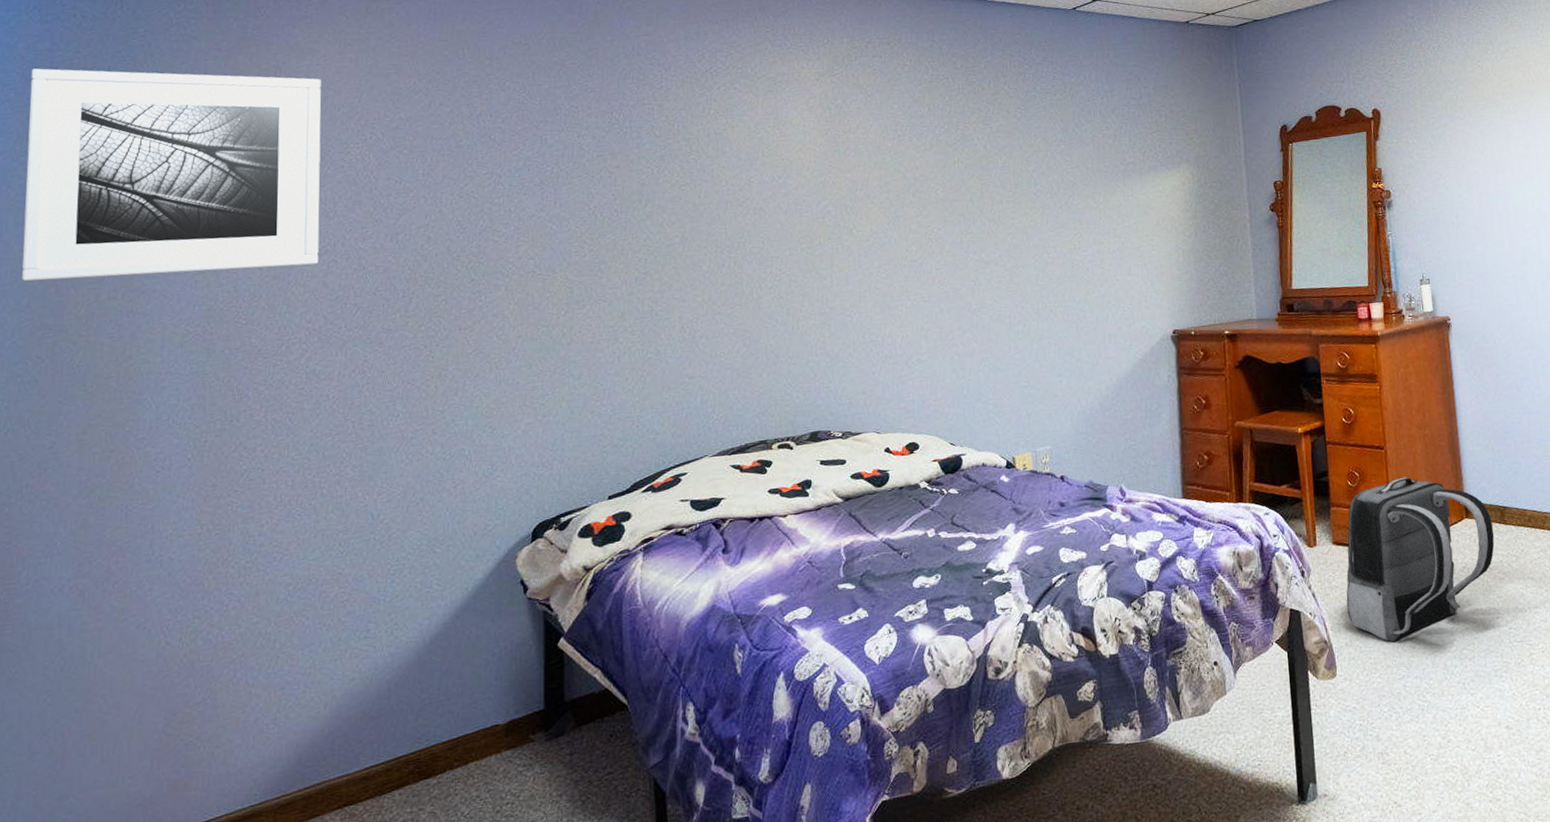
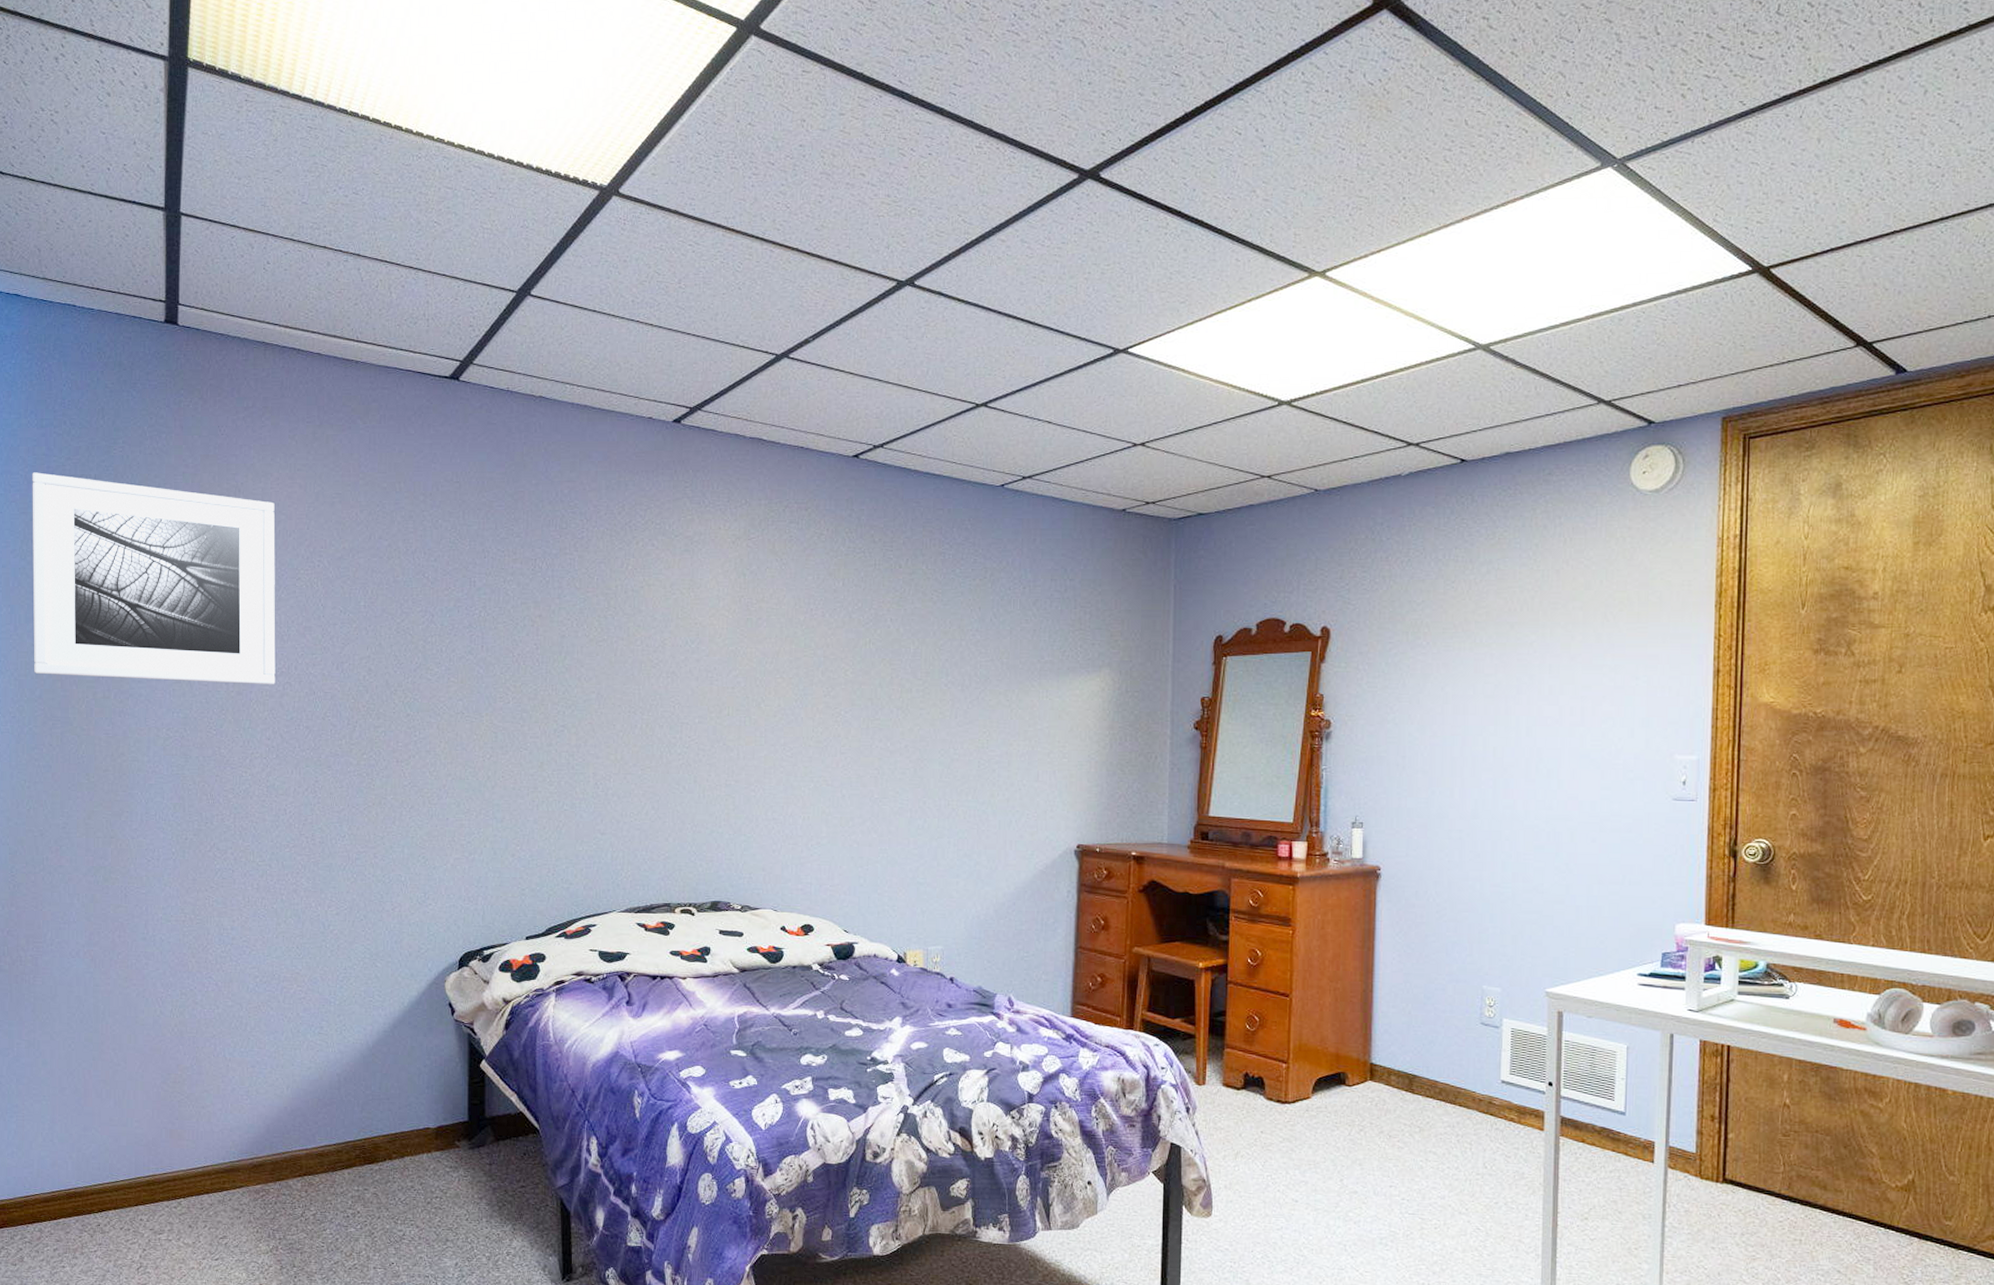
backpack: present [1346,477,1495,643] -> none [1230,1028,1399,1193]

